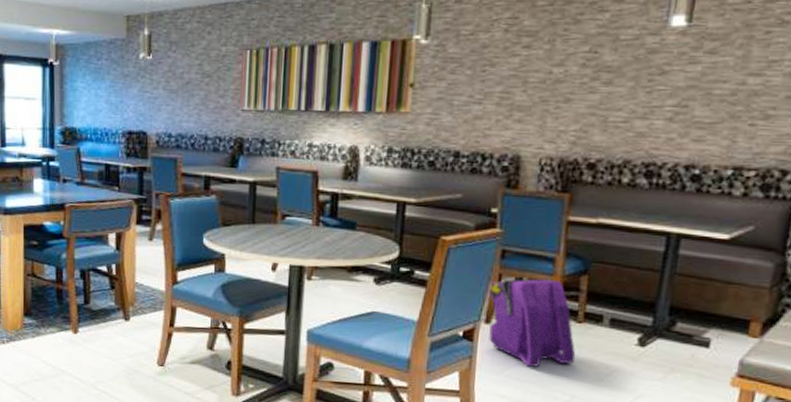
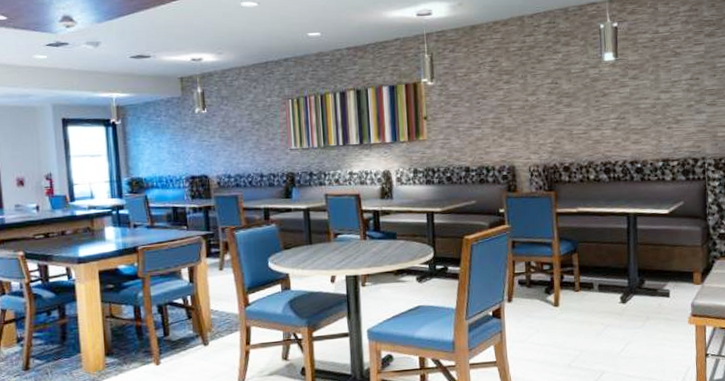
backpack: present [487,278,576,368] -> none [505,260,579,333]

